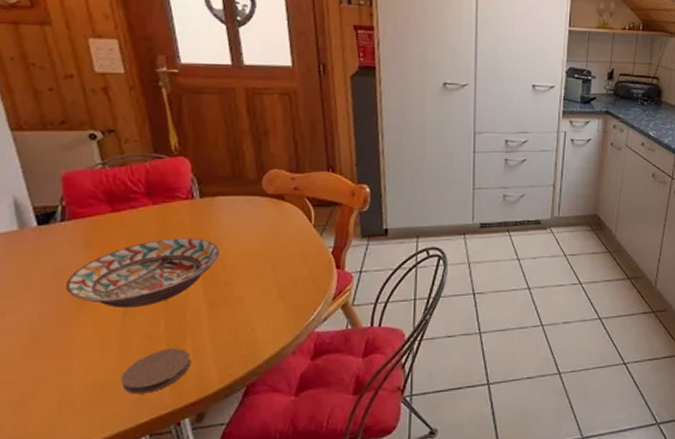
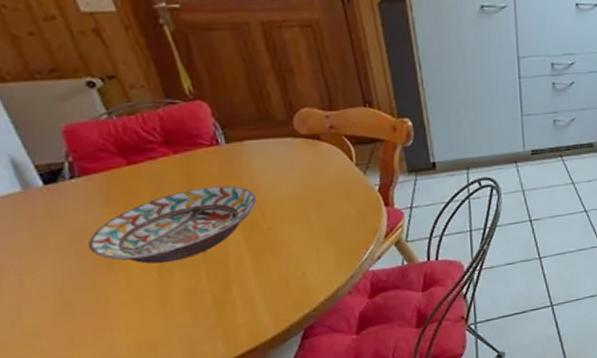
coaster: present [120,349,192,394] -> none [167,299,242,349]

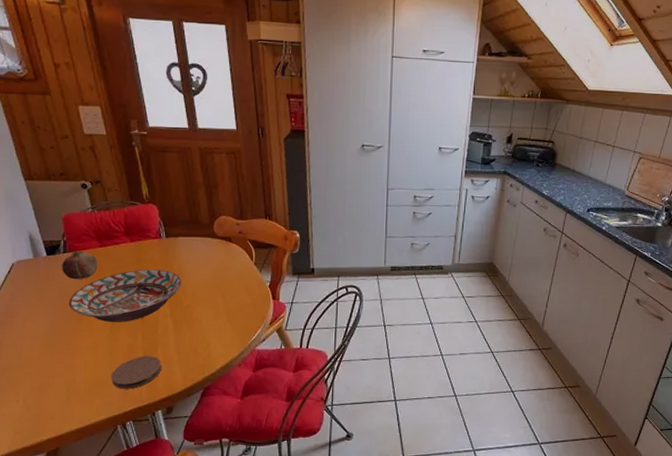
fruit: none [70,174,128,214] -> present [62,251,98,280]
coaster: none [167,299,242,349] -> present [110,356,162,389]

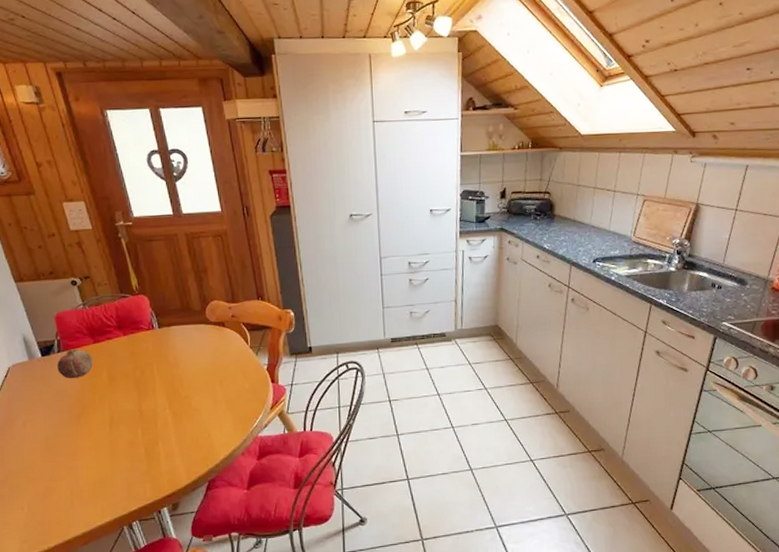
decorative bowl: present [69,269,182,322] -> none [67,361,179,420]
coaster: present [110,356,162,389] -> none [113,452,165,488]

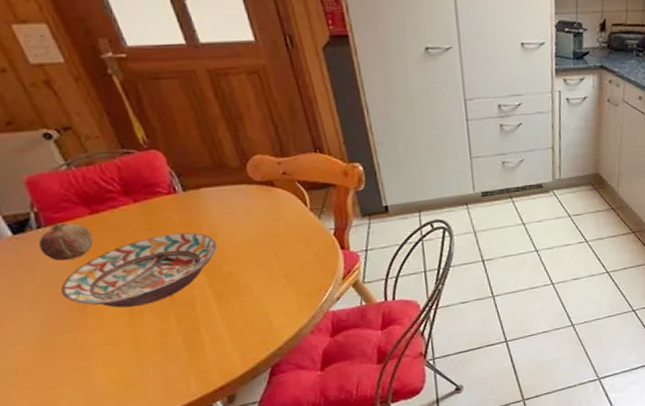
decorative bowl: none [67,361,179,420] -> present [61,232,218,308]

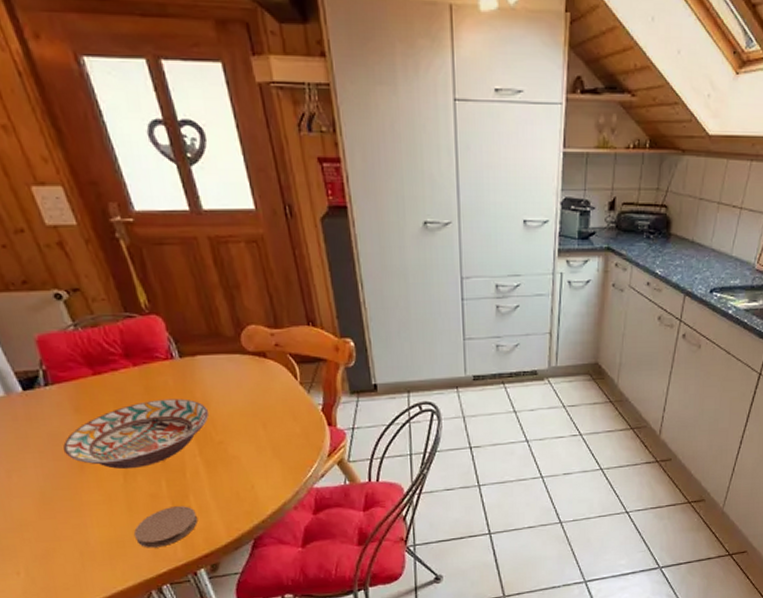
fruit: present [38,223,94,261] -> none [45,383,95,419]
coaster: none [143,339,212,386] -> present [133,506,198,548]

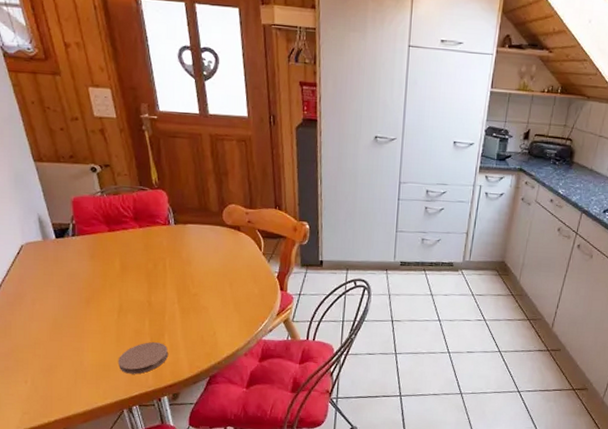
decorative bowl: present [63,398,210,469] -> none [77,255,190,308]

